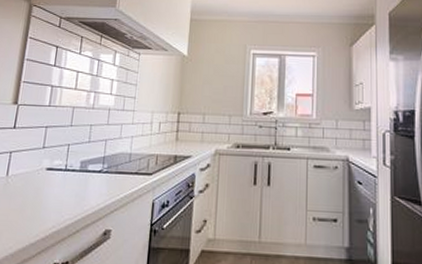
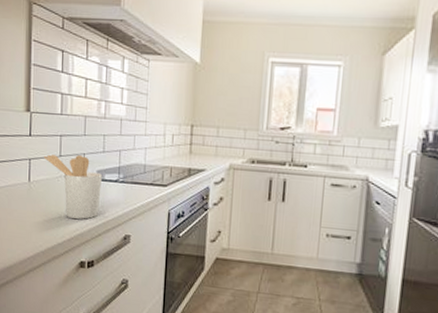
utensil holder: none [25,146,87,215] -> present [43,154,103,219]

